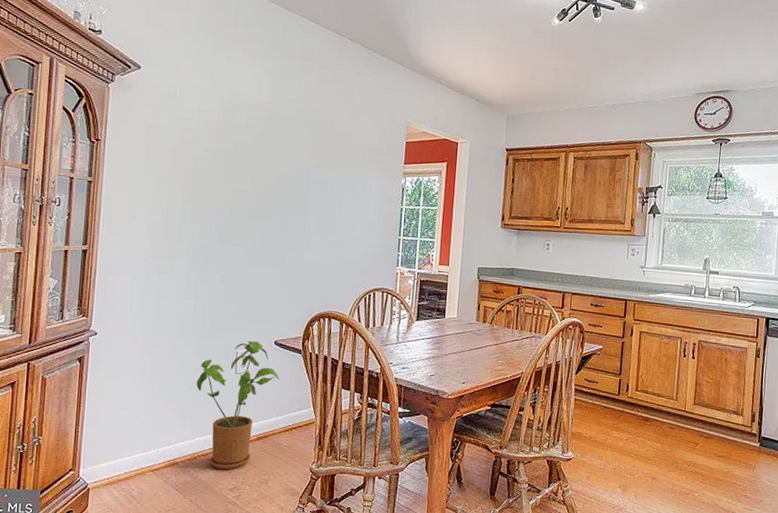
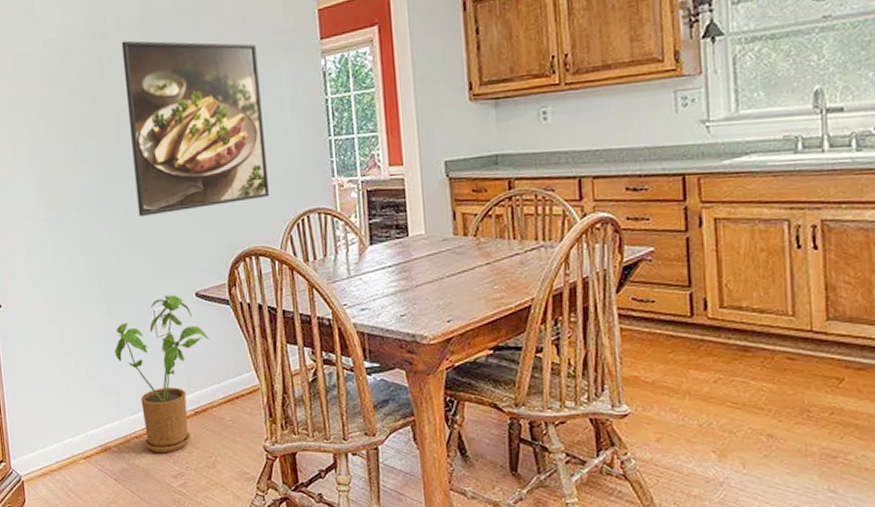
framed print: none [237,133,356,276] -> present [121,40,270,217]

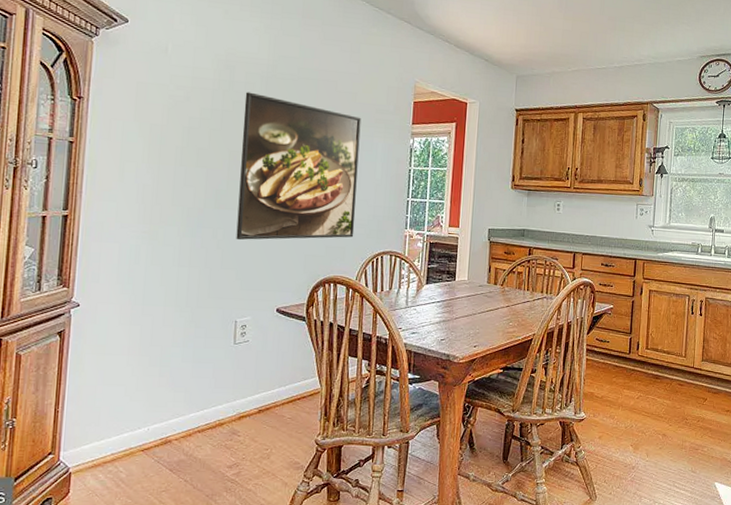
house plant: present [114,295,209,453] -> none [191,309,282,446]

